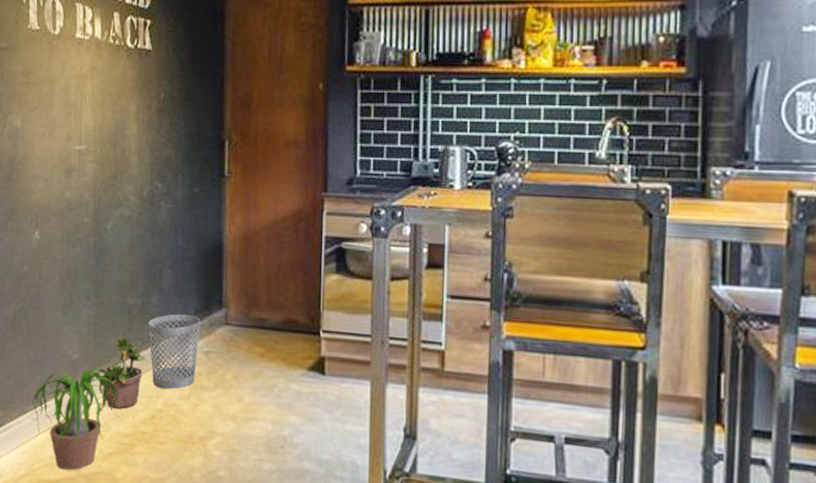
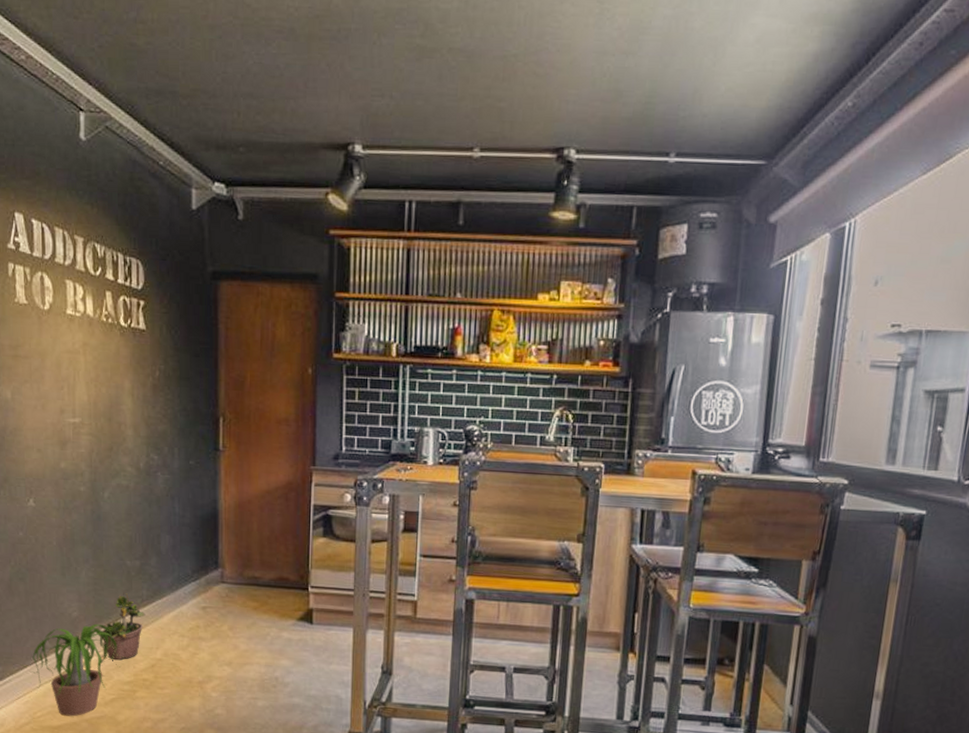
wastebasket: present [148,314,201,390] -> none [146,574,198,641]

